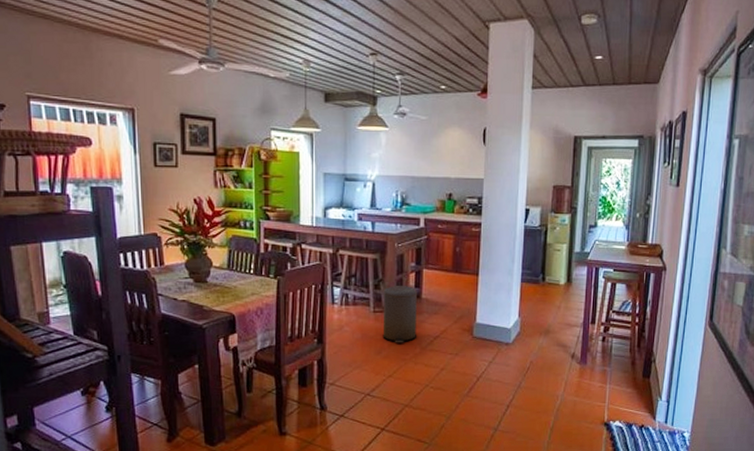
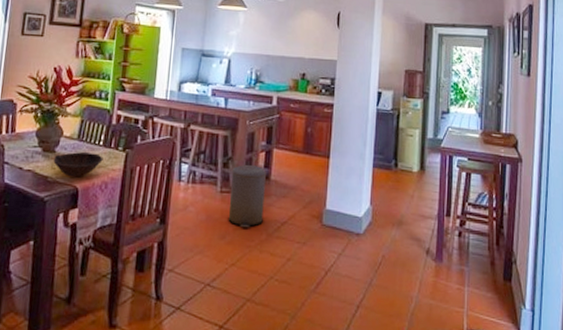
bowl: none [206,280,256,305] -> present [53,151,103,178]

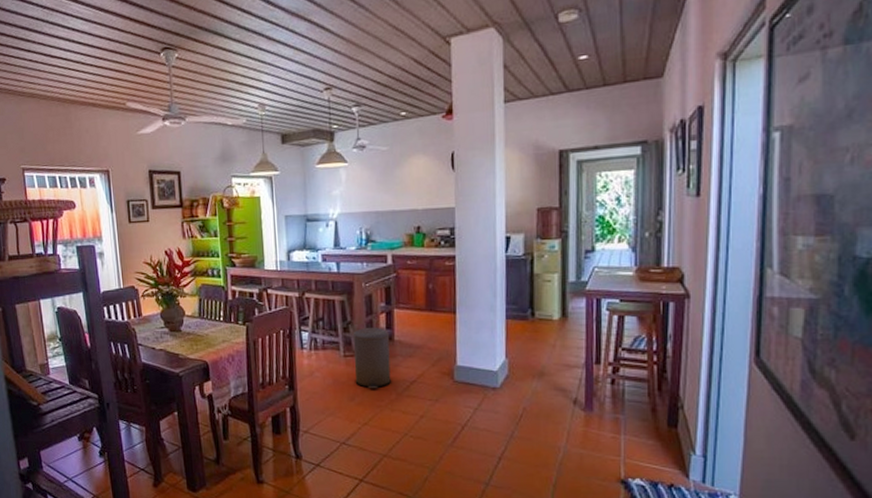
bowl: present [53,151,103,178] -> none [181,328,226,353]

